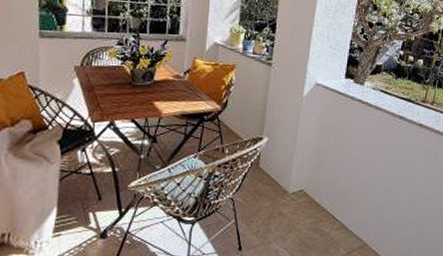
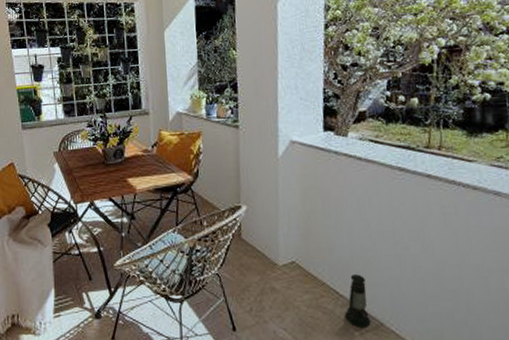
lantern: none [337,201,359,247] -> present [344,271,371,327]

